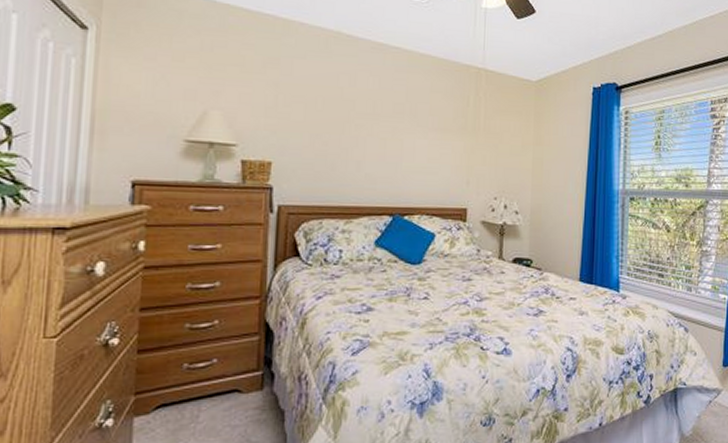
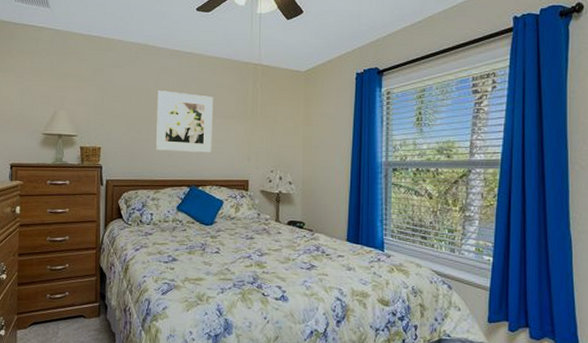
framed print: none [348,92,426,174] -> present [155,91,214,153]

